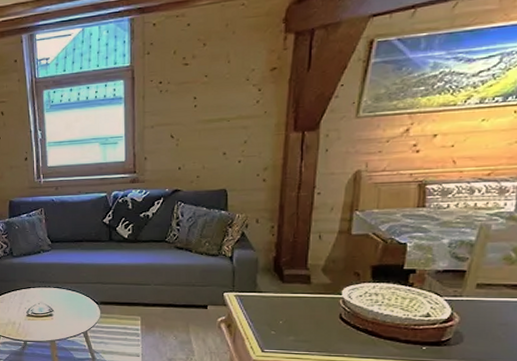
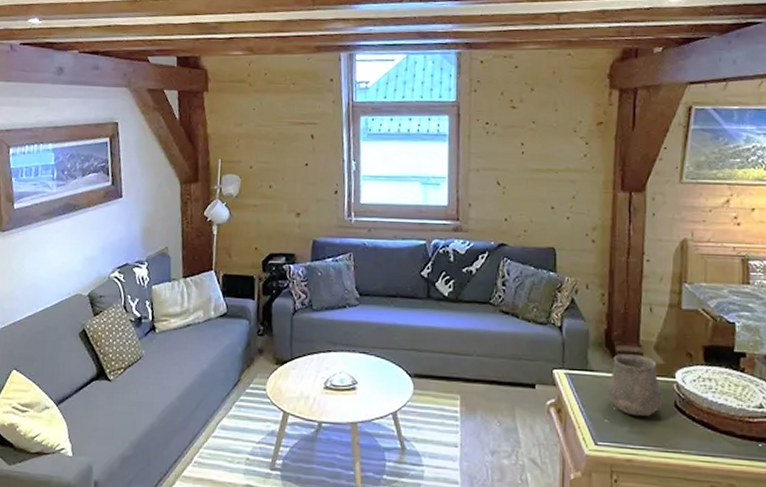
ceramic cup: none [275,276,328,328] -> present [607,353,663,417]

